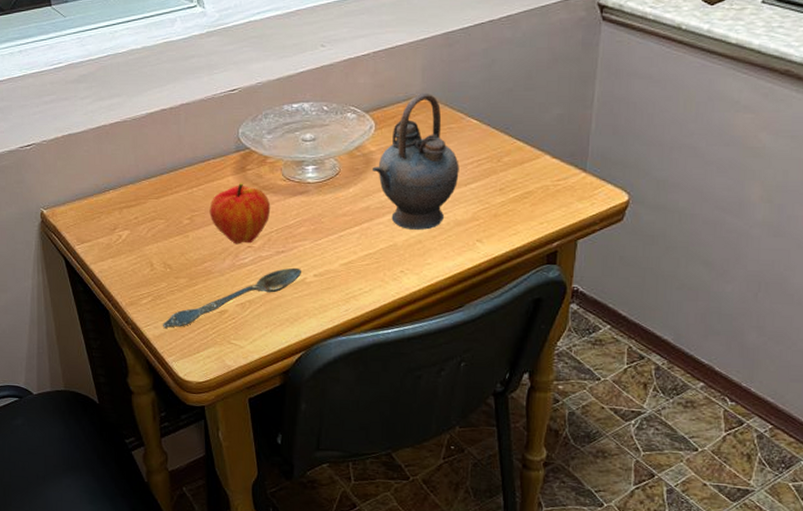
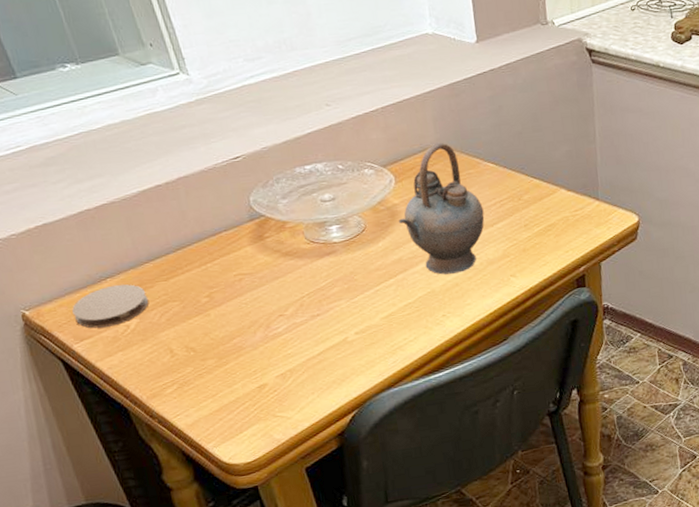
coaster: none [79,196,140,234] -> present [72,284,149,328]
spoon: present [163,267,302,328] -> none [195,329,343,414]
fruit: present [209,182,271,245] -> none [229,251,299,316]

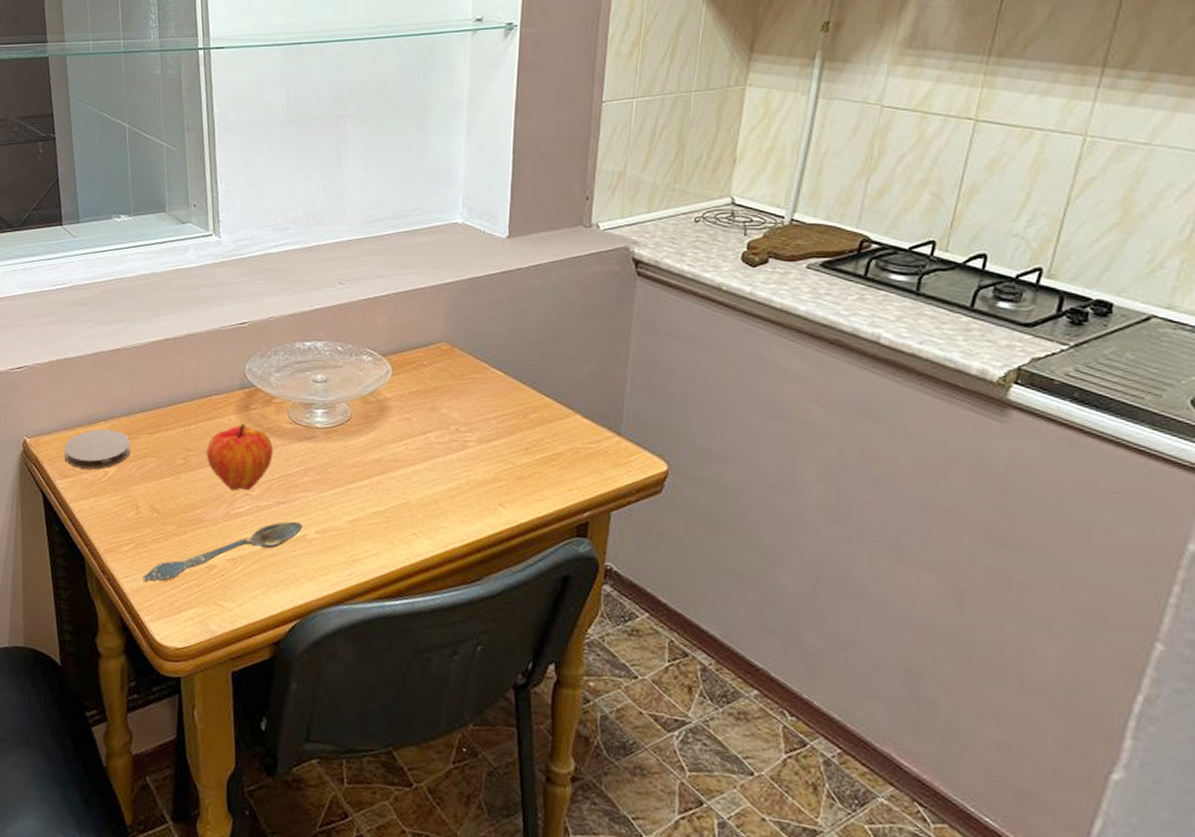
spoon: none [195,329,343,414] -> present [143,521,303,582]
fruit: none [229,251,299,316] -> present [206,422,274,491]
teapot: present [398,142,485,275] -> none [386,339,482,489]

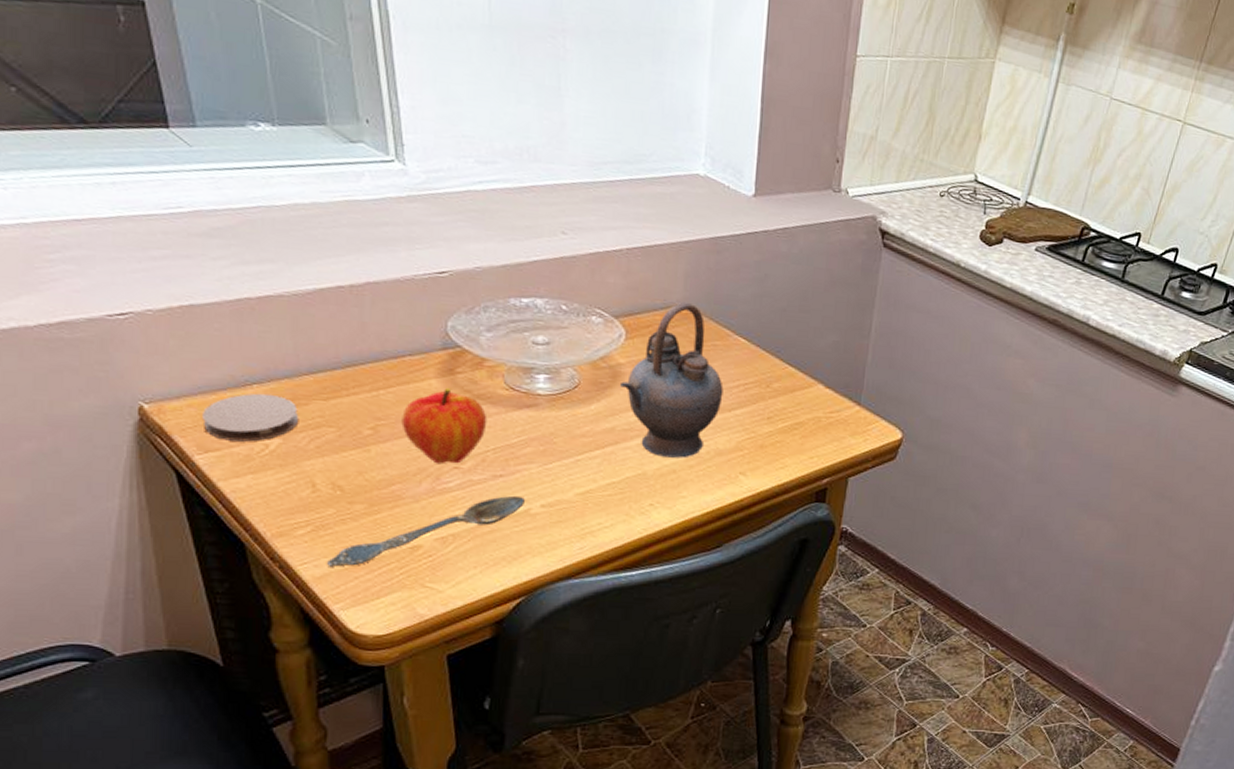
teapot: none [386,339,482,489] -> present [619,302,724,458]

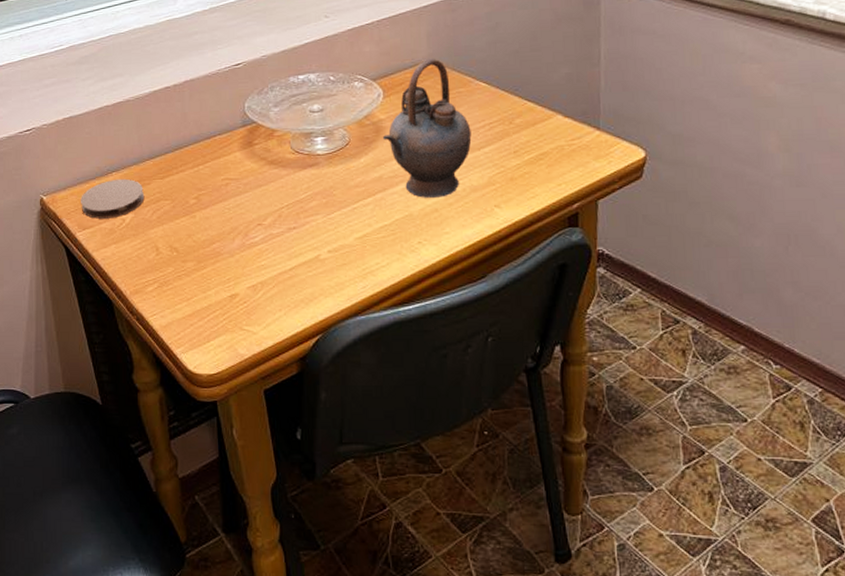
spoon: present [327,495,526,567] -> none [170,244,316,316]
fruit: present [401,387,488,464] -> none [216,157,280,223]

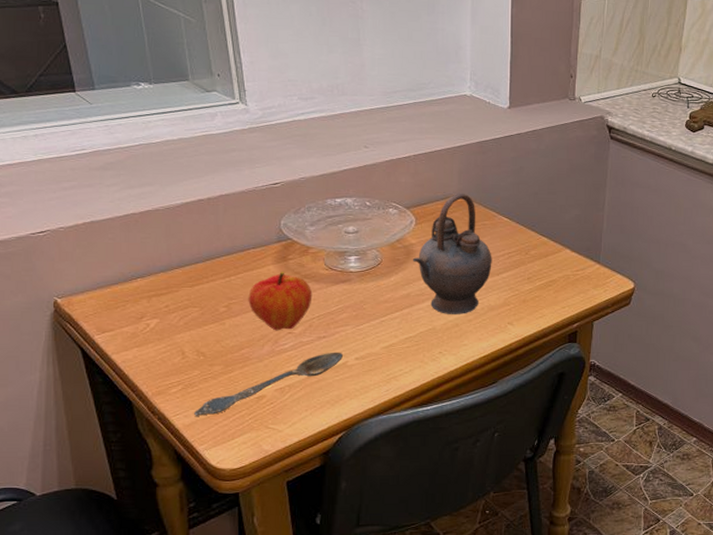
coaster: present [81,178,145,219] -> none [100,285,172,323]
spoon: none [170,244,316,316] -> present [194,352,344,416]
fruit: none [216,157,280,223] -> present [248,271,313,331]

